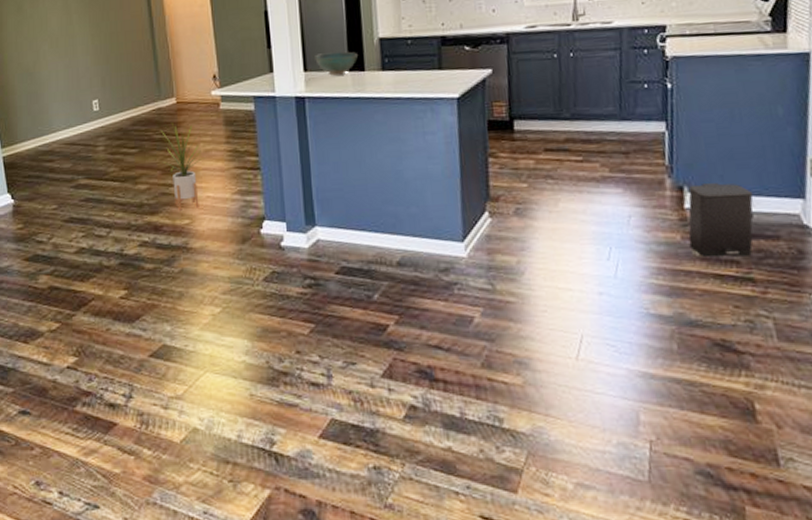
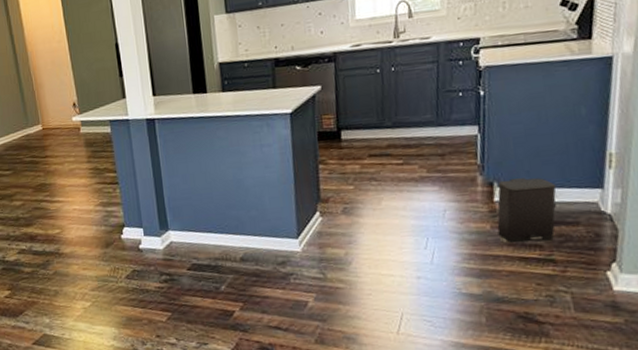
house plant: present [160,124,206,211] -> none [29,147,71,222]
bowl: present [315,51,359,76] -> none [162,76,201,99]

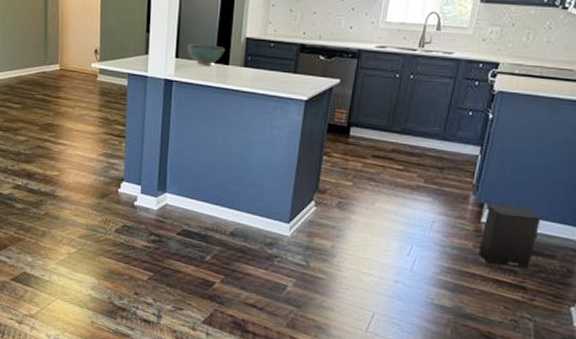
bowl: none [162,76,201,99] -> present [187,44,226,66]

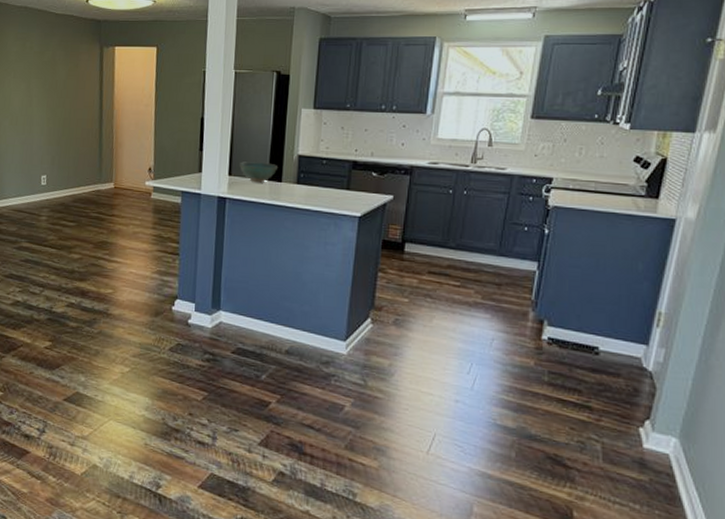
pedal bin: present [478,203,541,269] -> none [540,320,604,387]

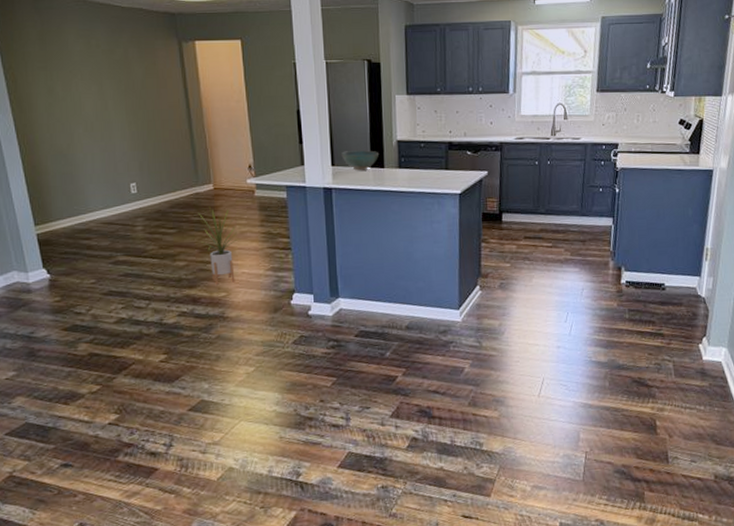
house plant: none [95,205,133,281] -> present [198,207,241,285]

